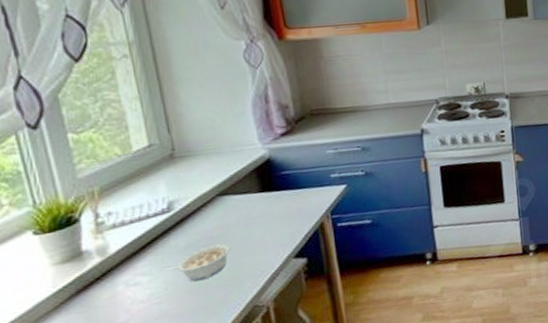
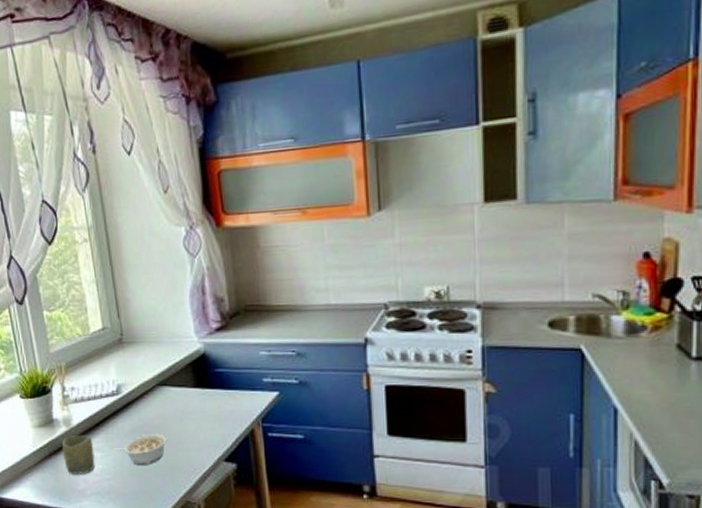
cup: none [95,261,141,309] -> present [62,436,95,474]

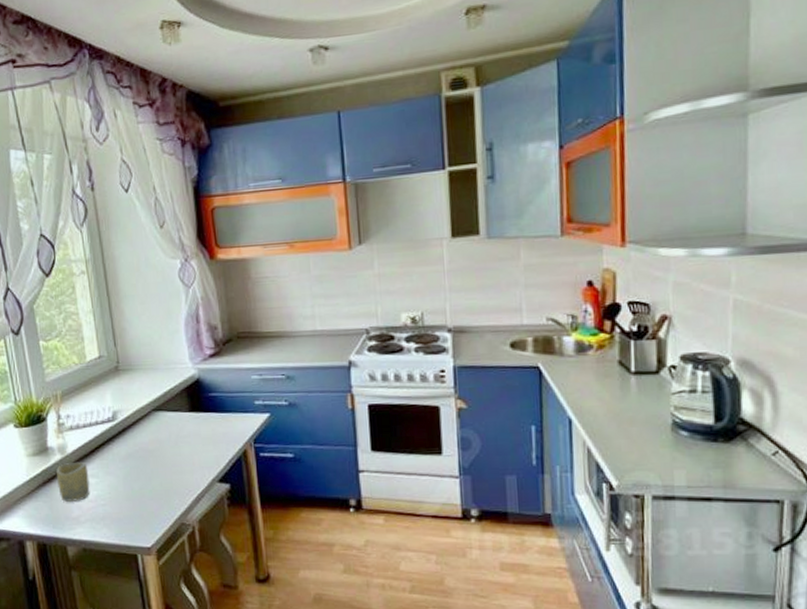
legume: present [113,433,168,466] -> none [108,457,163,490]

